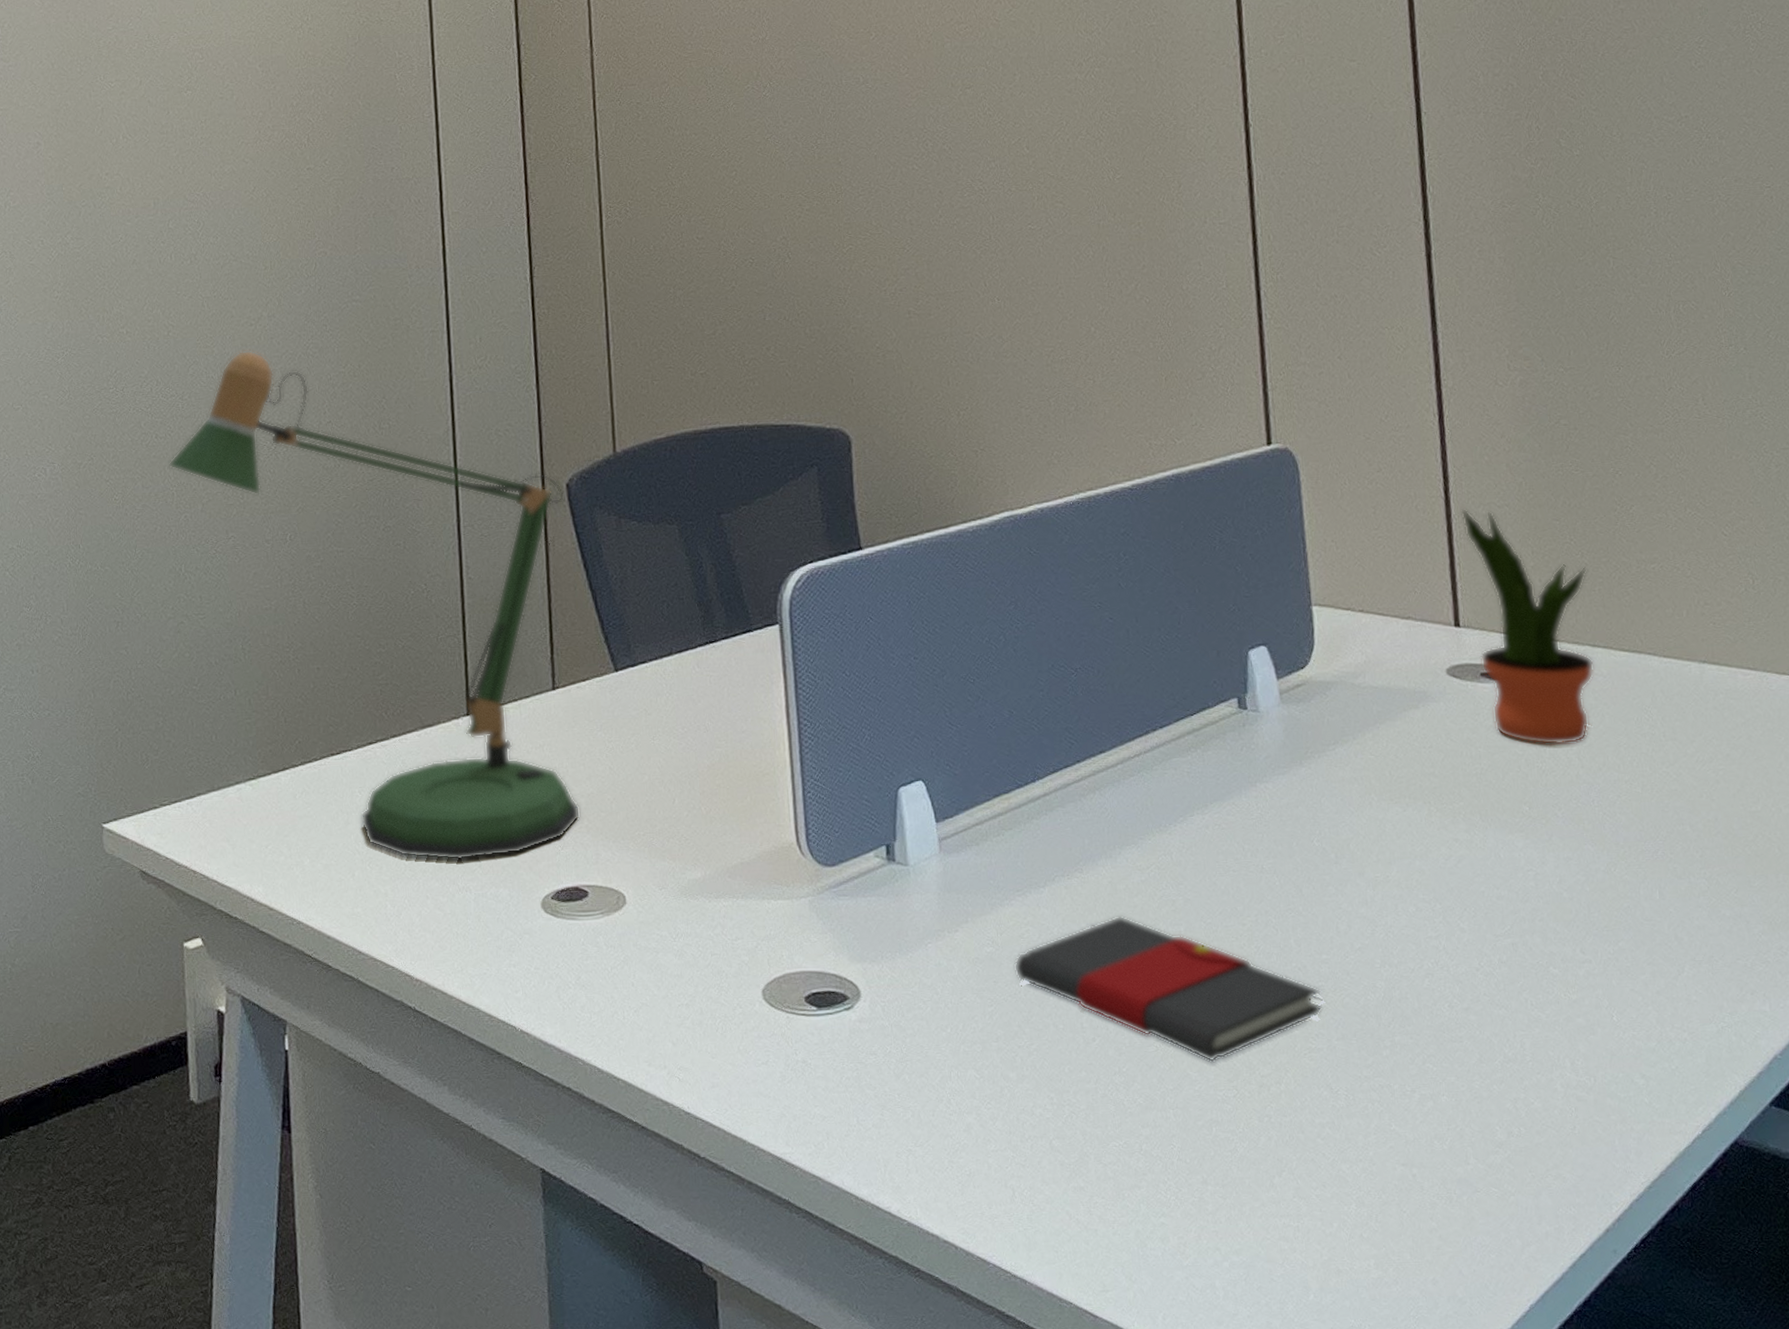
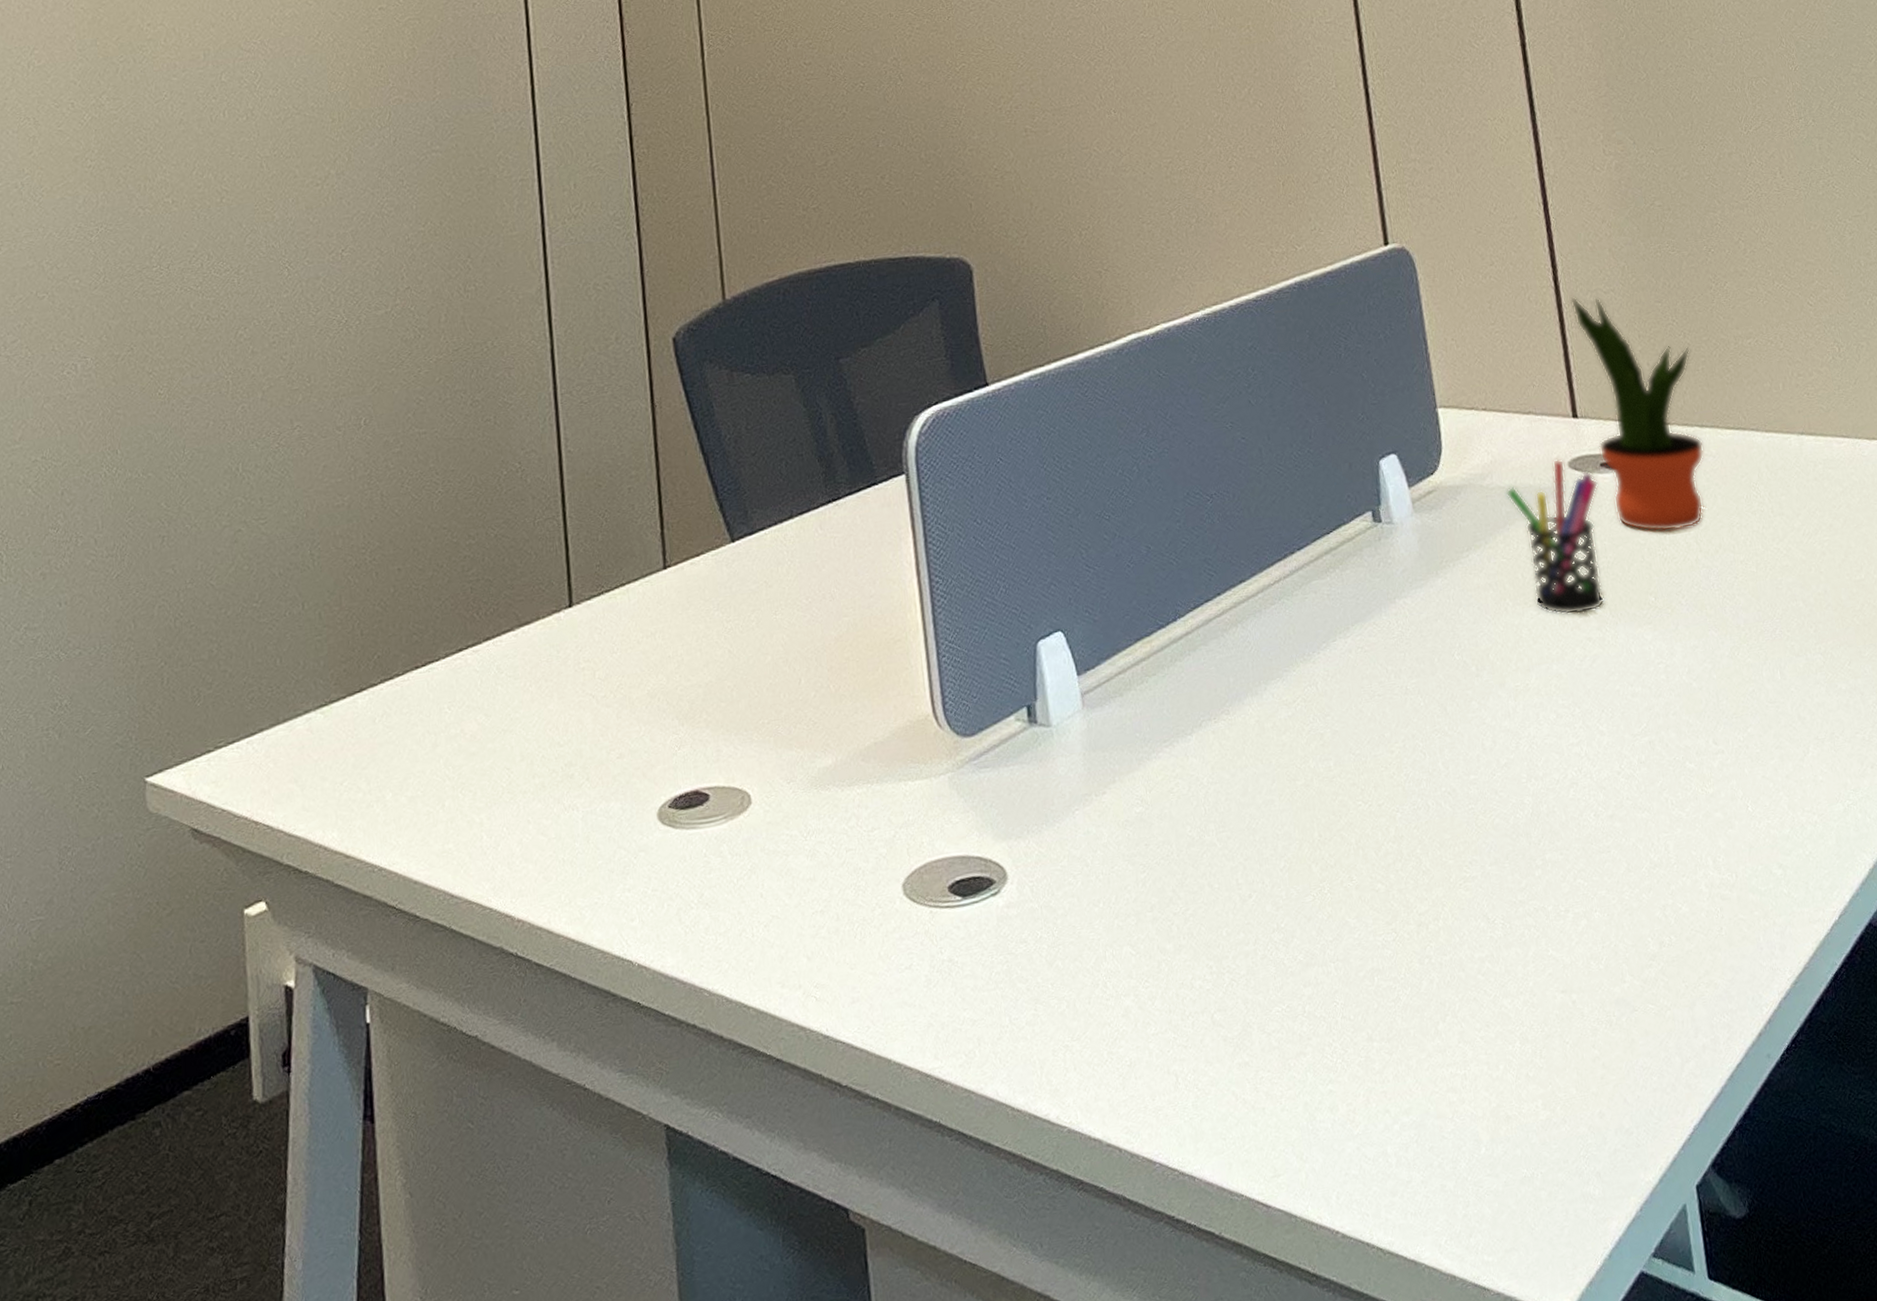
desk lamp: present [168,350,581,861] -> none [222,213,699,779]
book: present [1013,915,1322,1063] -> none [1164,756,1474,906]
pen holder: none [1378,664,1478,816] -> present [1505,458,1605,615]

